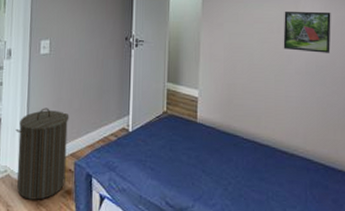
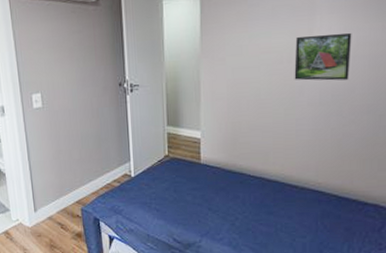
laundry hamper: present [15,108,69,200] -> none [21,160,75,243]

